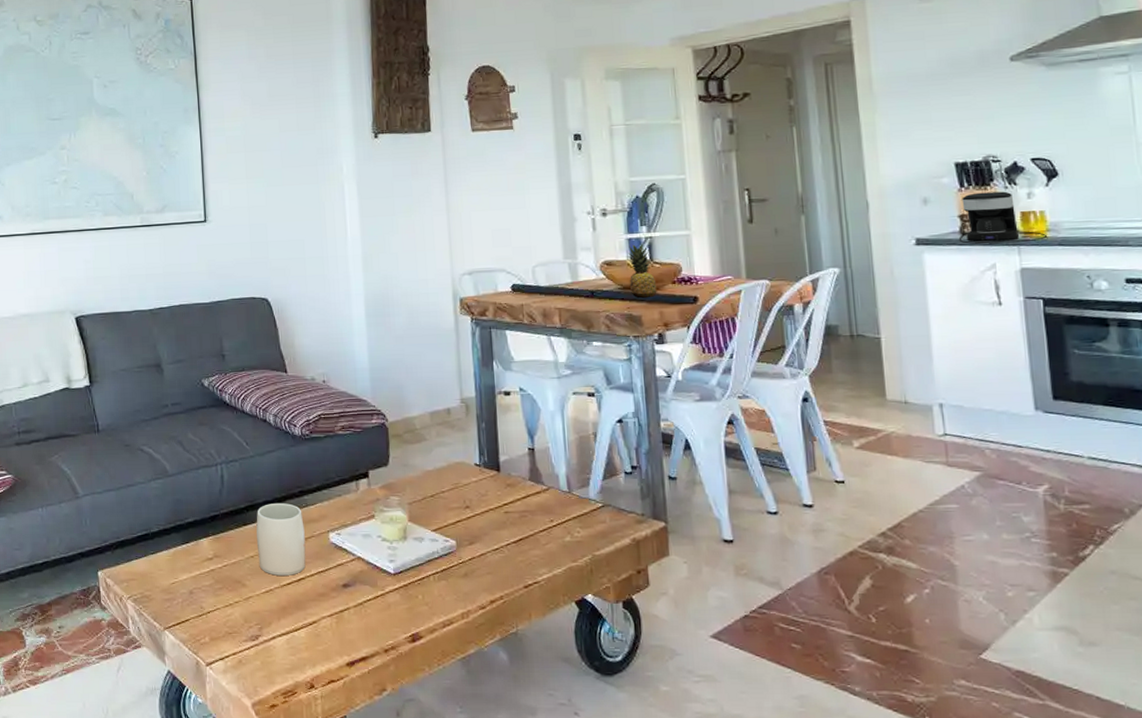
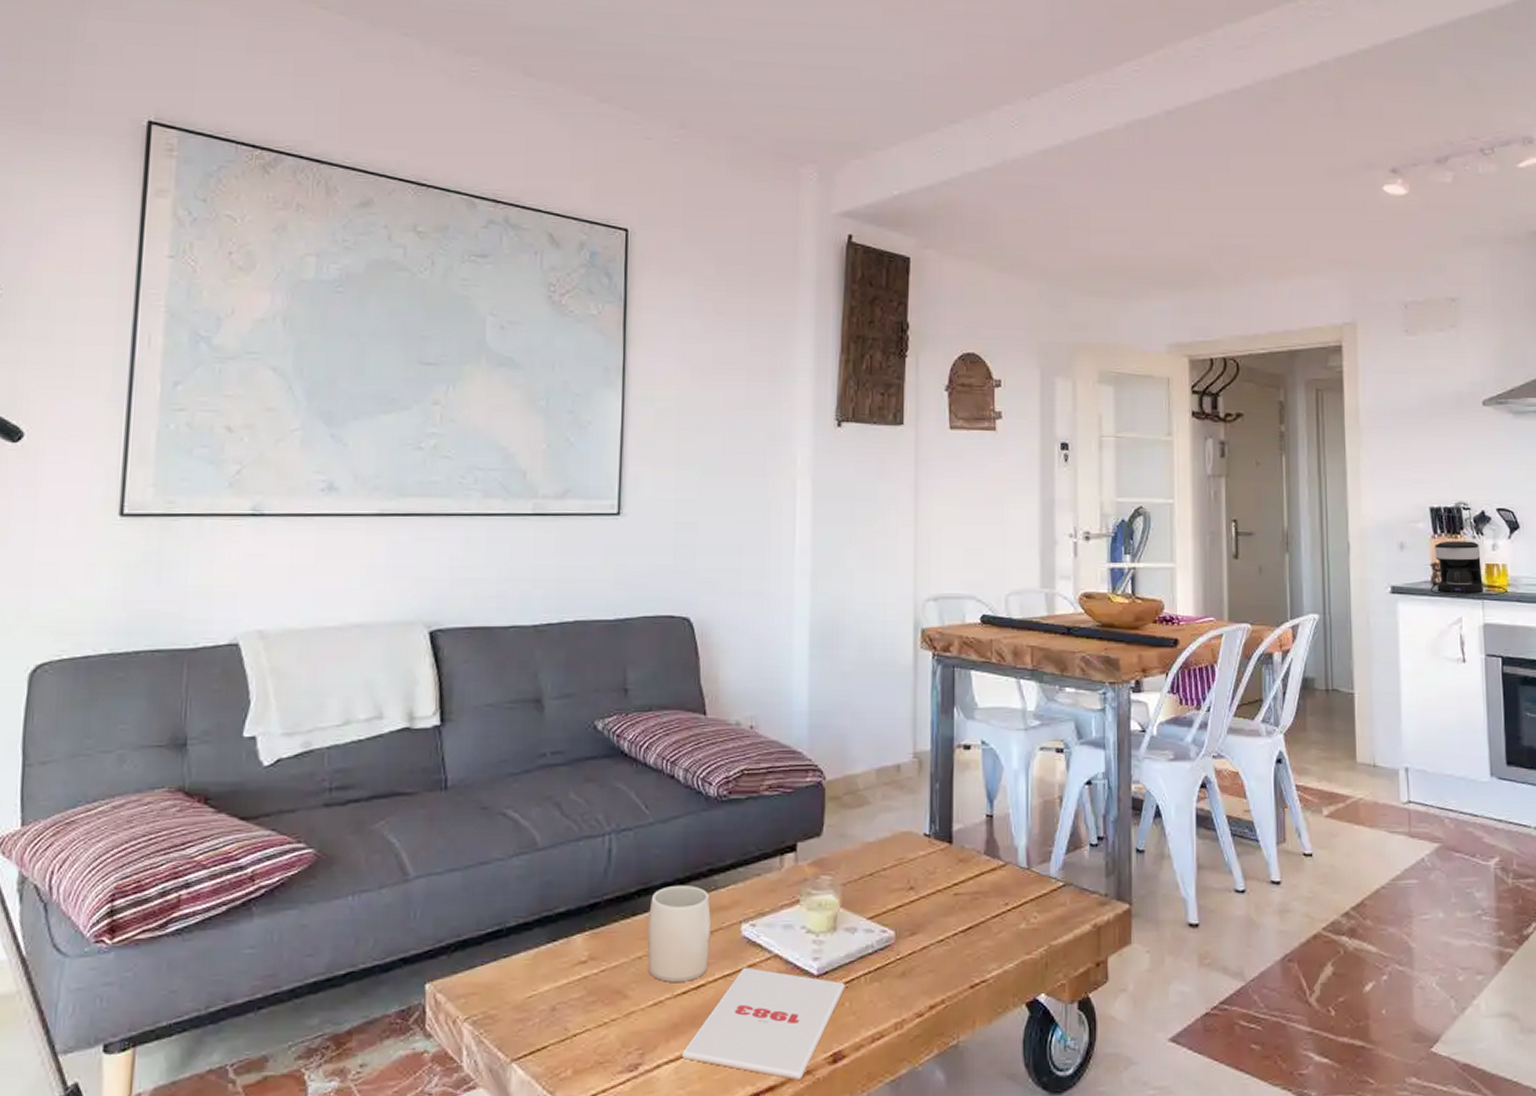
magazine: none [291,566,418,654] -> present [682,967,845,1081]
fruit: present [628,243,657,299] -> none [1108,574,1137,639]

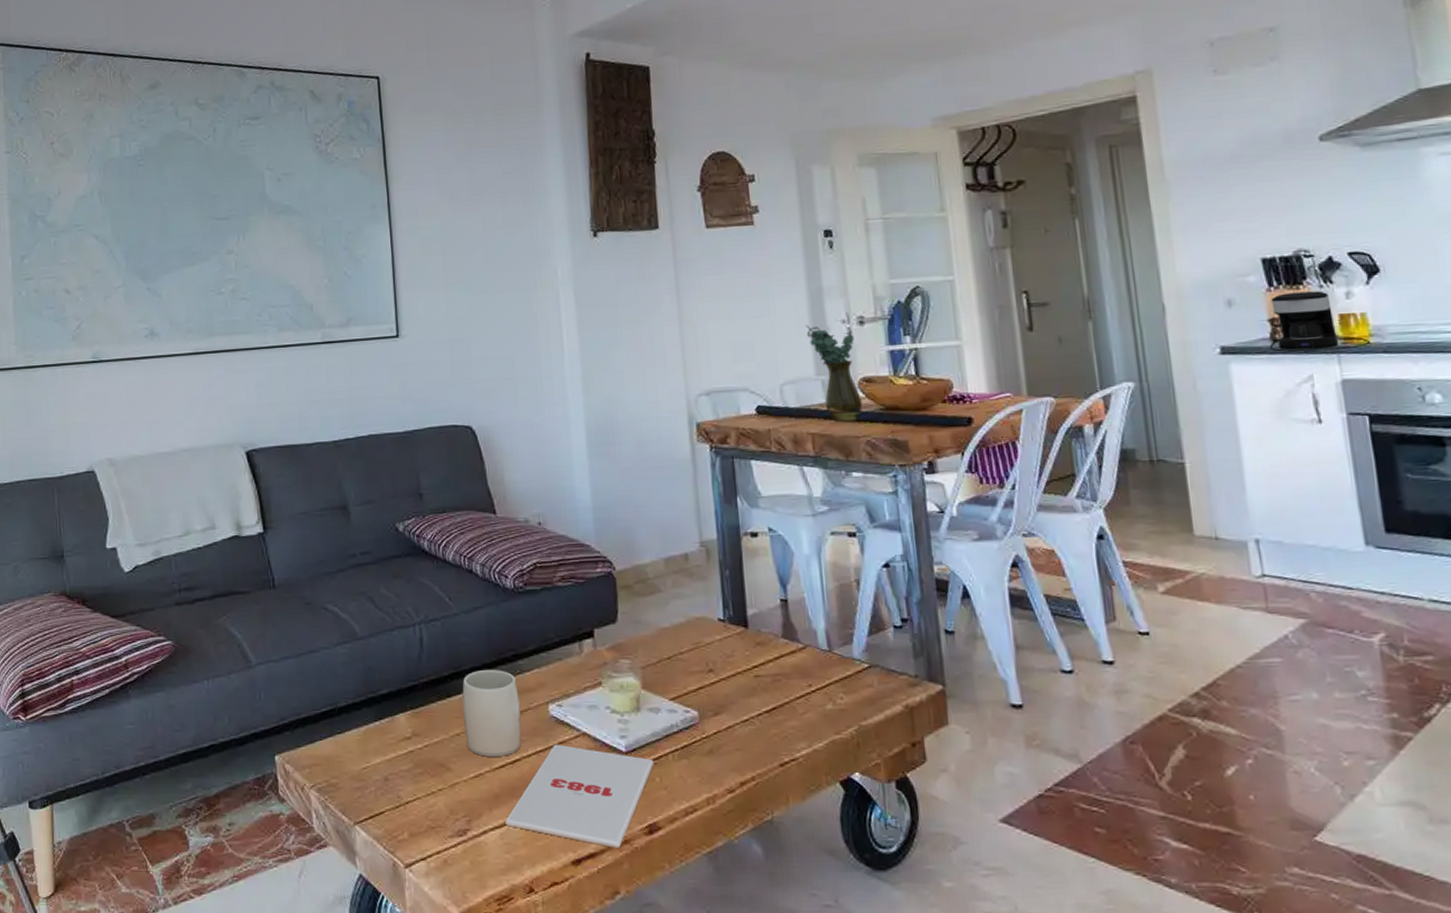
vase: none [1035,536,1081,636] -> present [806,324,863,422]

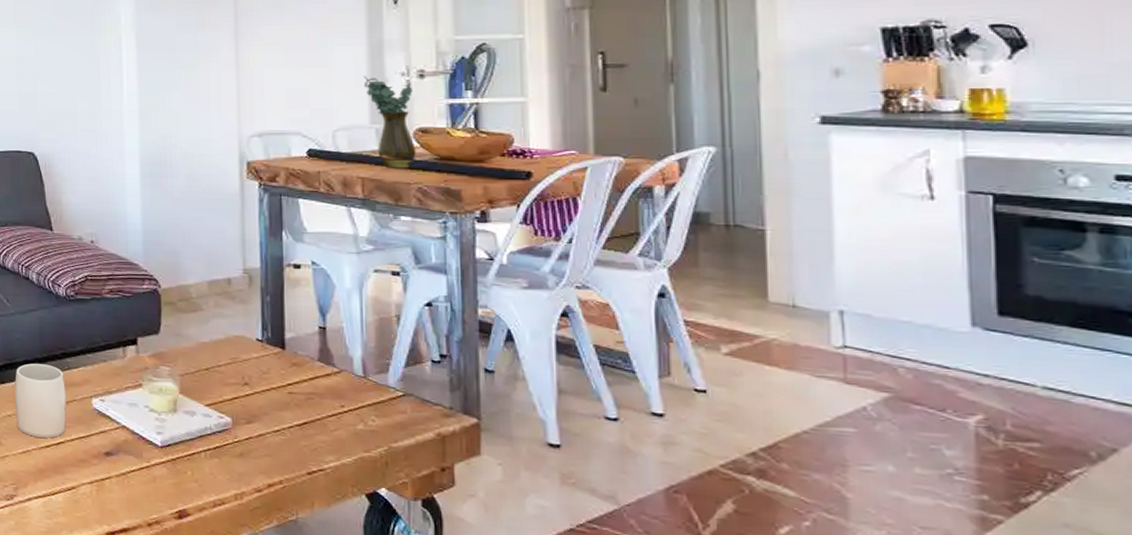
magazine: present [505,744,654,849] -> none [48,433,187,528]
coffee maker: present [1269,291,1371,353] -> none [880,63,1006,126]

